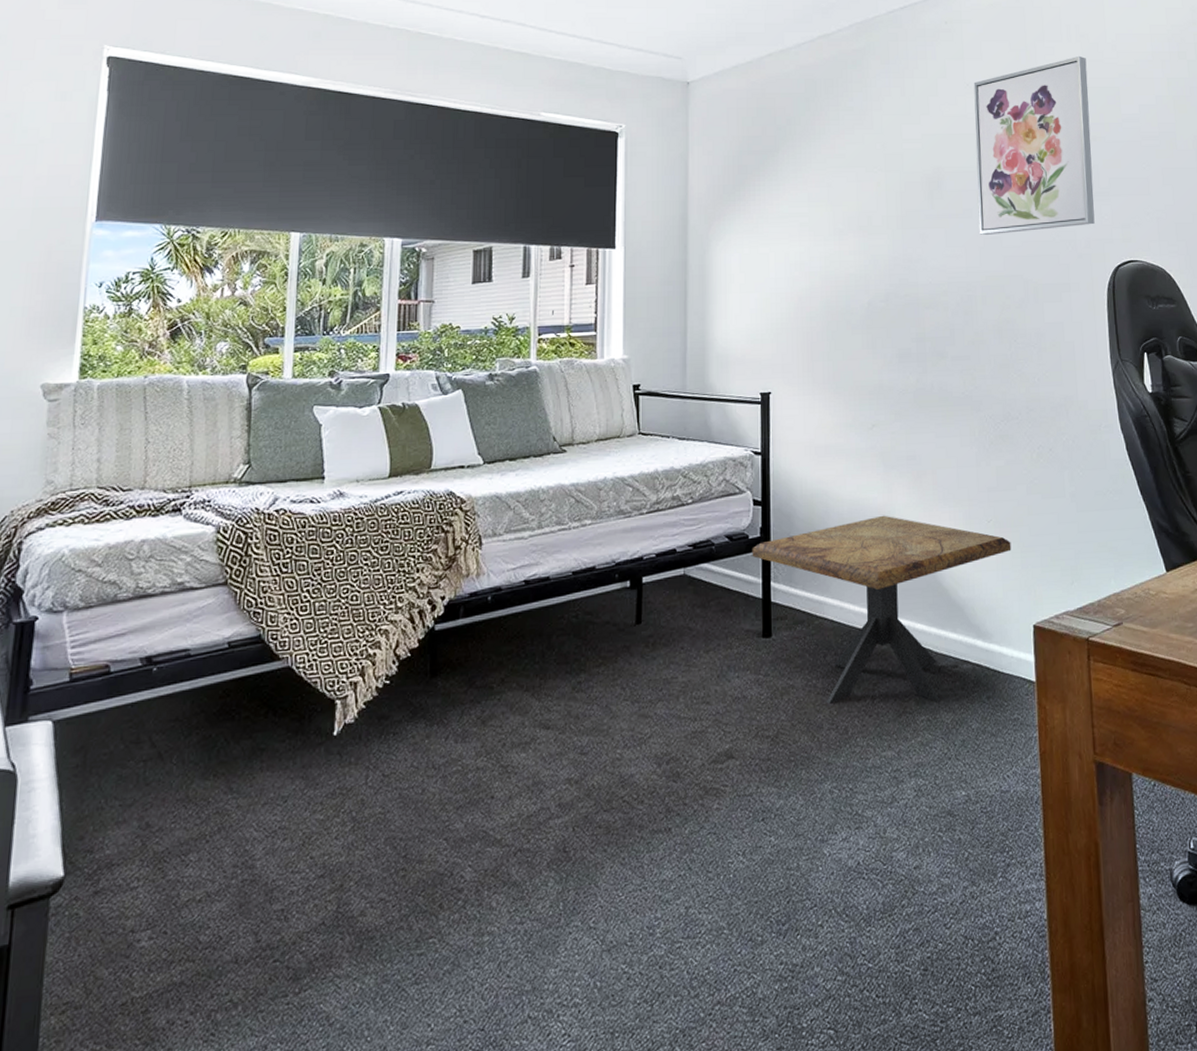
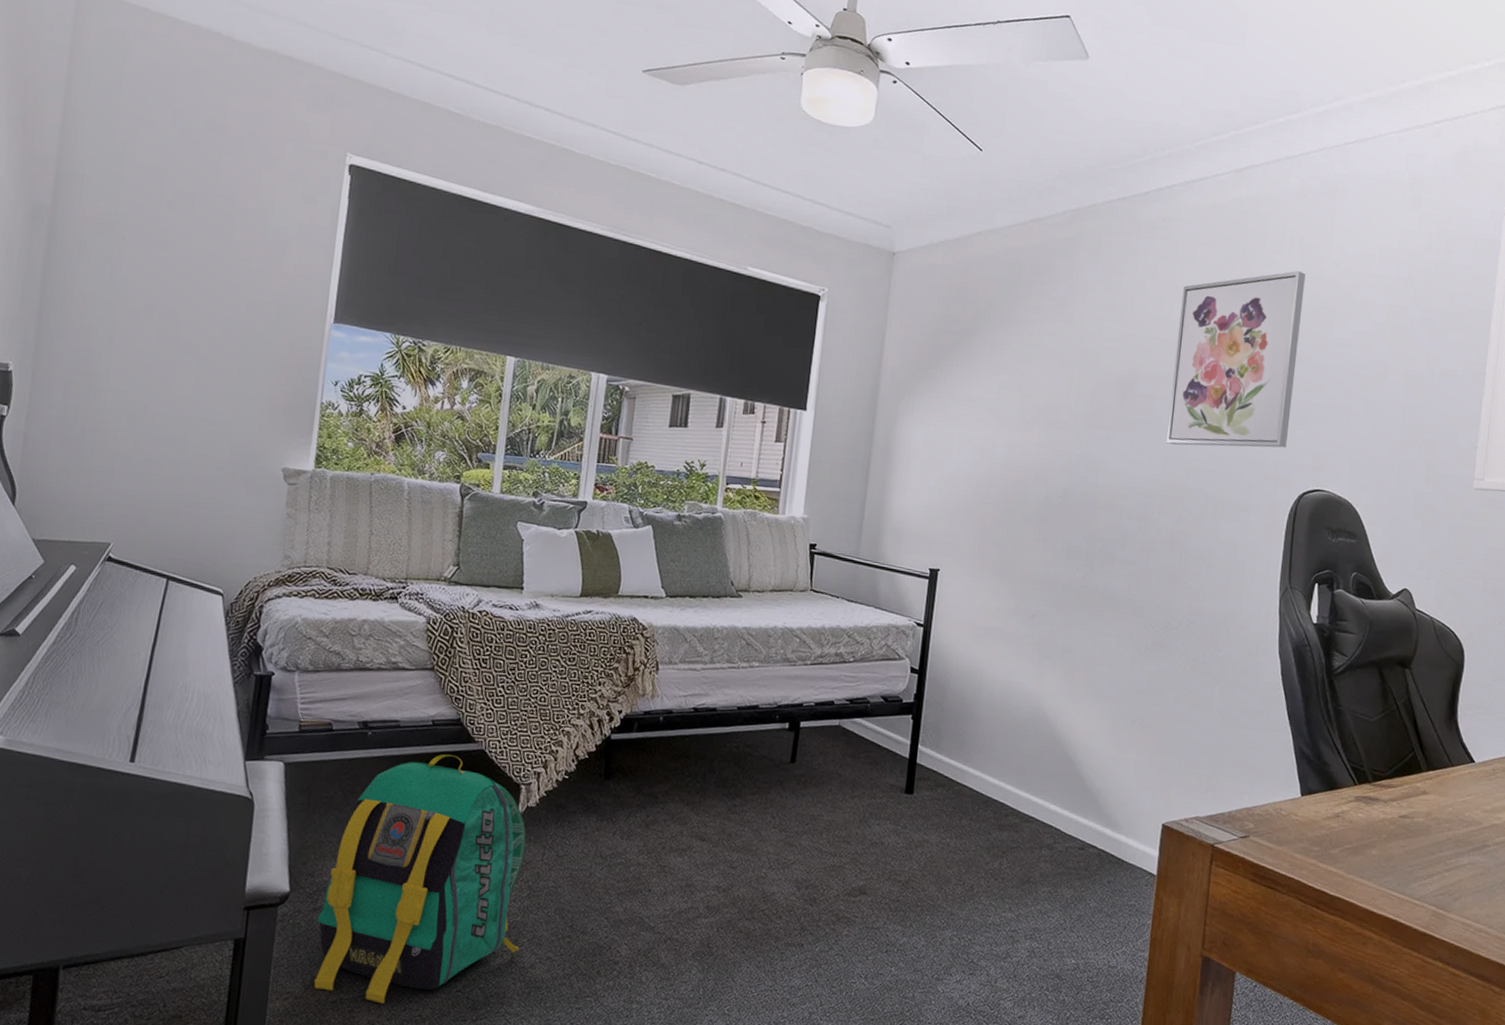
backpack: none [98,678,346,995] -> present [314,754,526,1004]
side table: present [752,515,1011,704] -> none [903,700,1152,878]

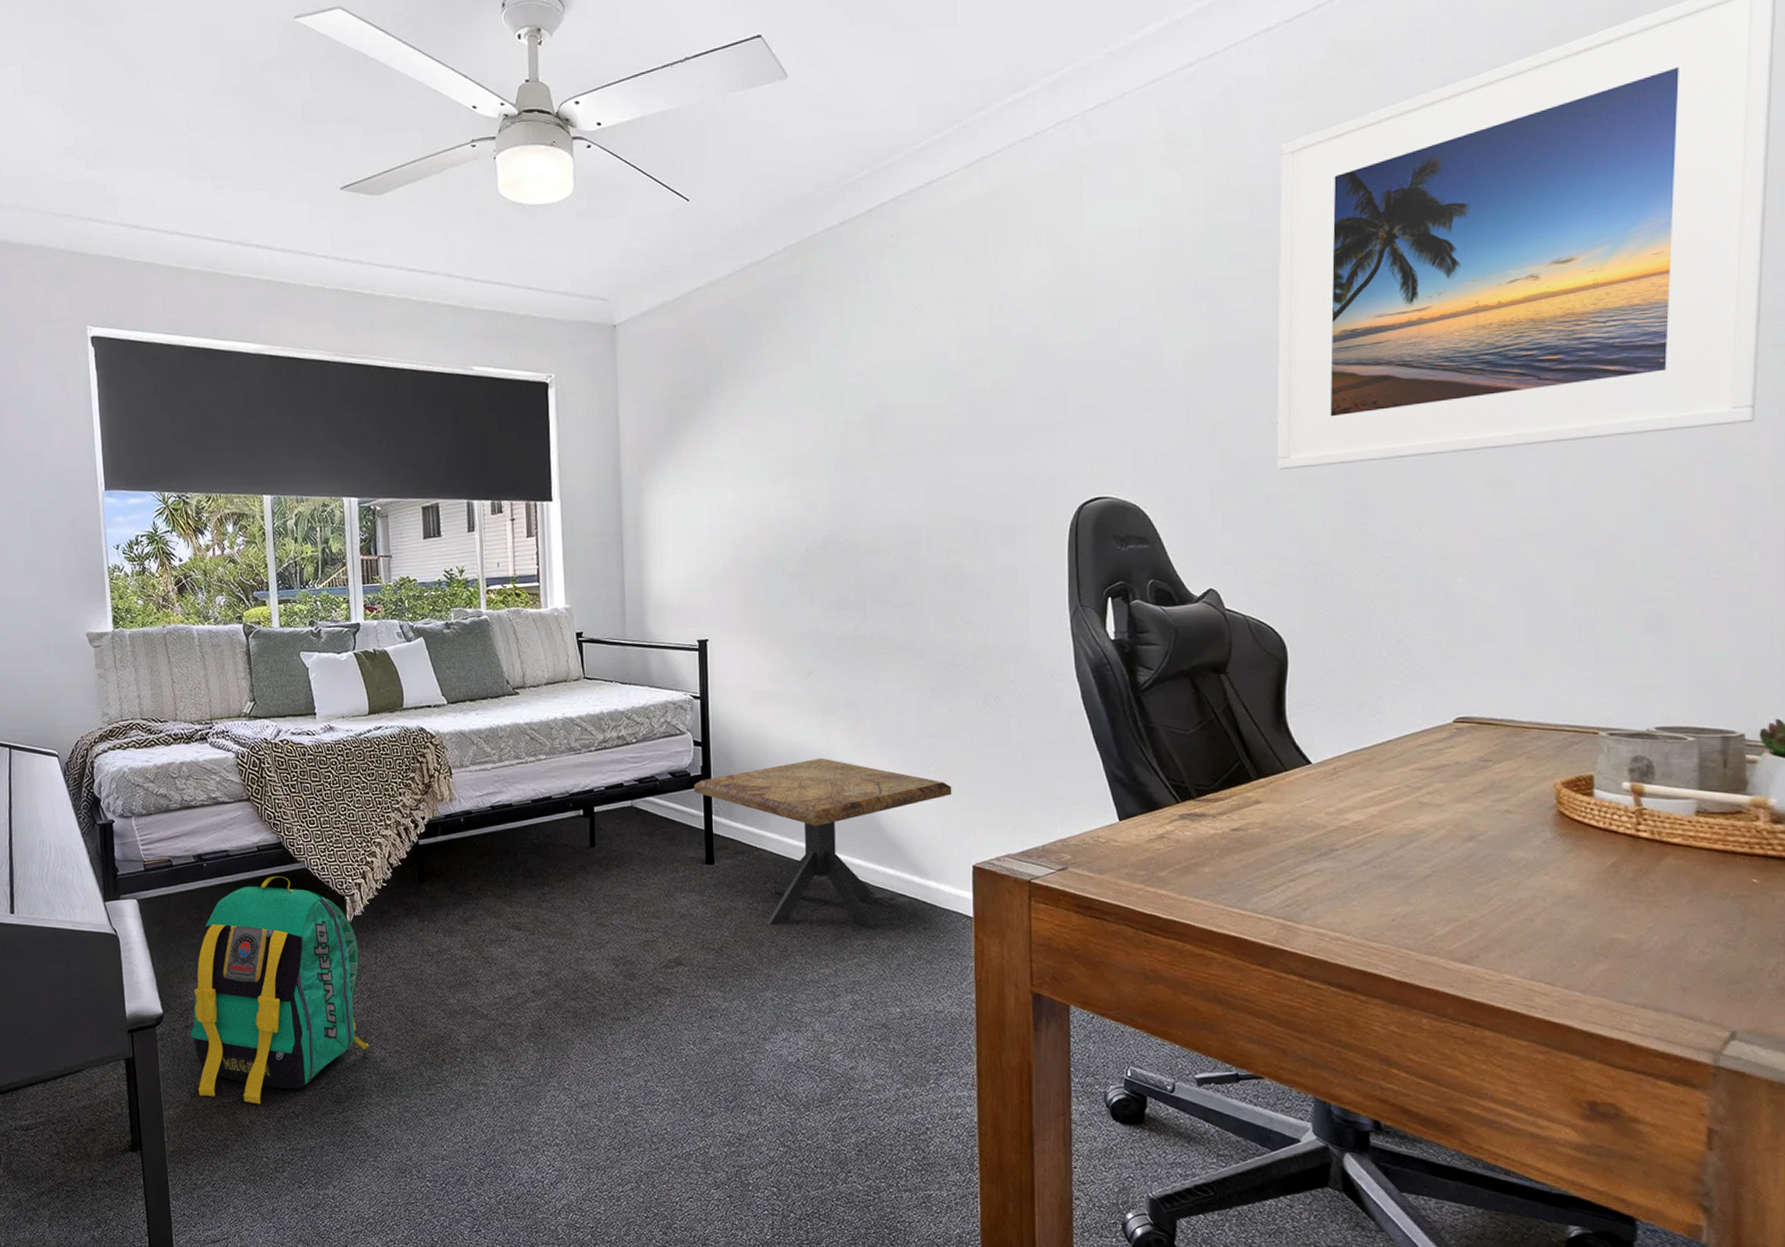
side table: none [903,700,1152,878] -> present [693,757,952,930]
wall art: present [1166,271,1306,448] -> none [922,264,1059,475]

